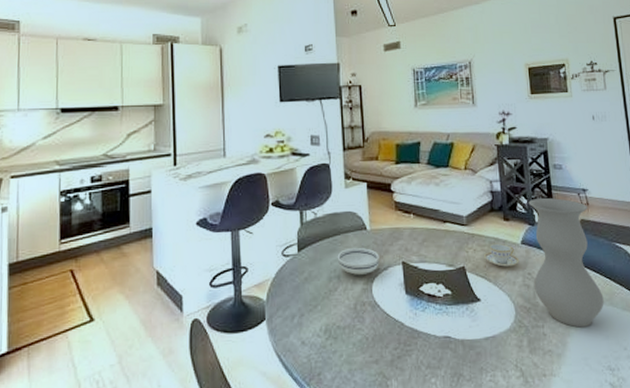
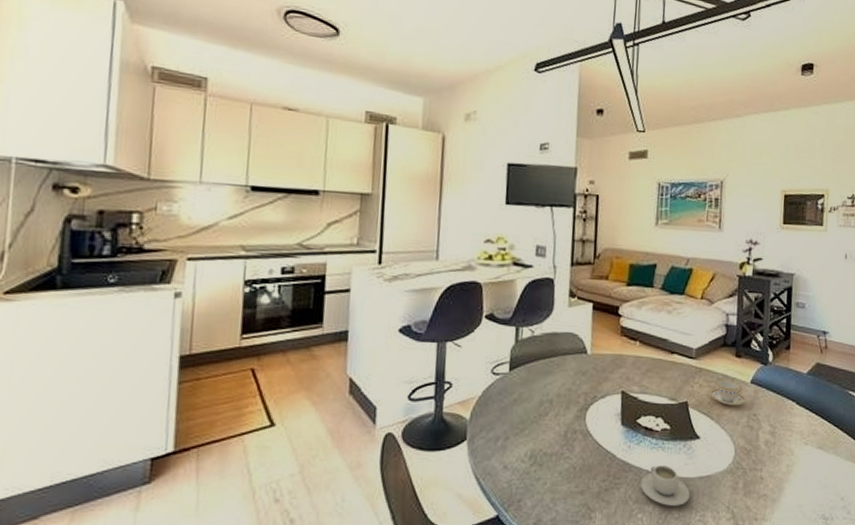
bowl: present [337,247,379,276] -> none [551,371,598,402]
teacup: none [430,329,478,369] -> present [640,465,690,506]
vase: present [528,198,604,328] -> none [757,337,828,474]

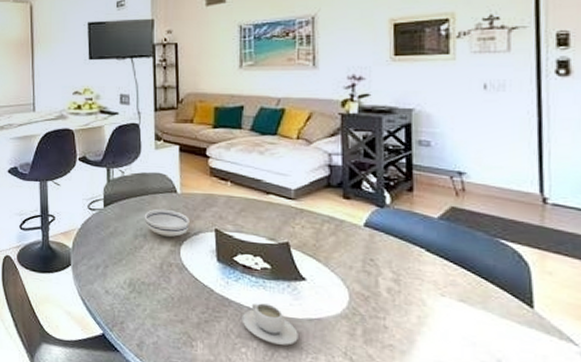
bowl: none [551,371,598,402] -> present [144,209,190,238]
teacup: present [709,380,746,406] -> none [313,222,360,249]

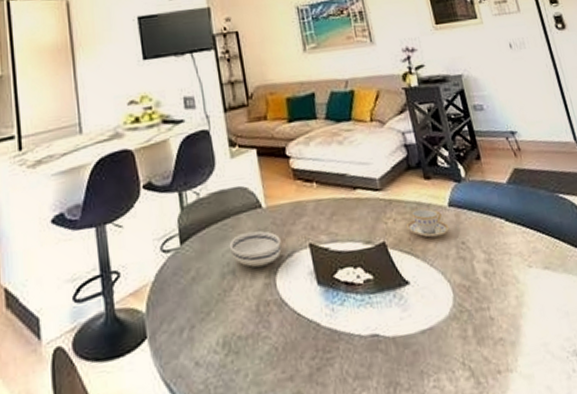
teacup: present [241,303,298,345] -> none [354,324,417,376]
teacup: none [313,222,360,249] -> present [405,208,450,238]

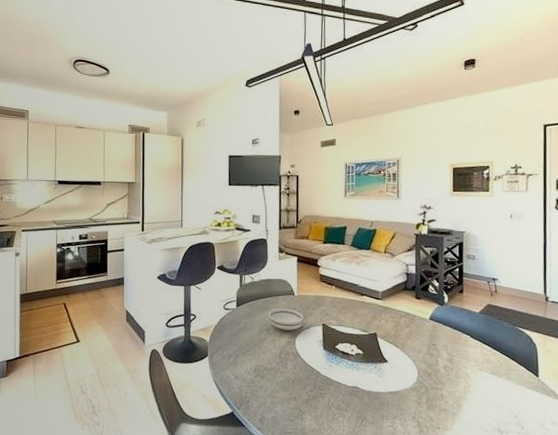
teacup: present [405,208,450,238] -> none [394,316,426,337]

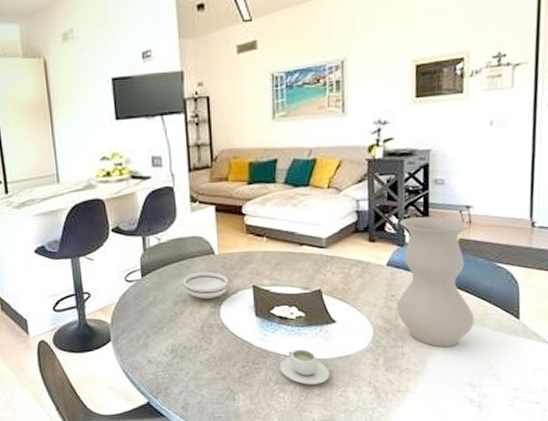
teacup: none [340,381,381,414] -> present [279,349,330,385]
vase: none [436,283,501,395] -> present [396,216,475,348]

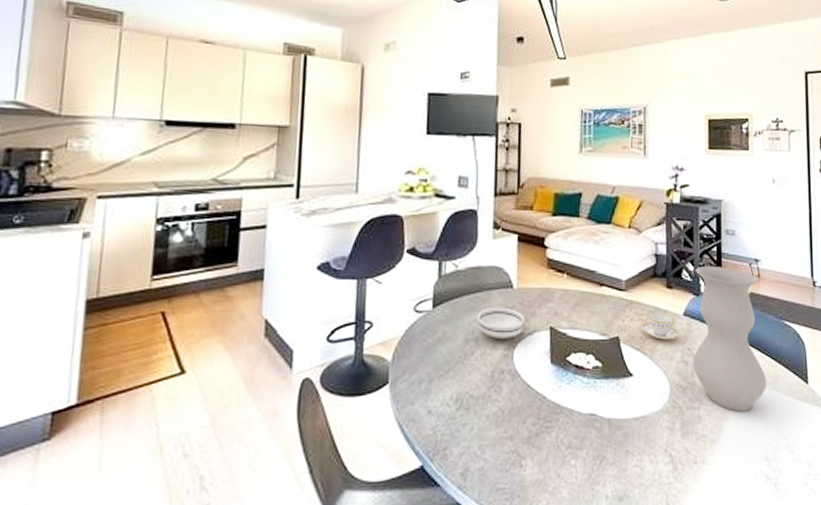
teacup: present [279,349,330,385] -> none [572,406,625,450]
teacup: none [342,265,383,289] -> present [640,312,680,340]

